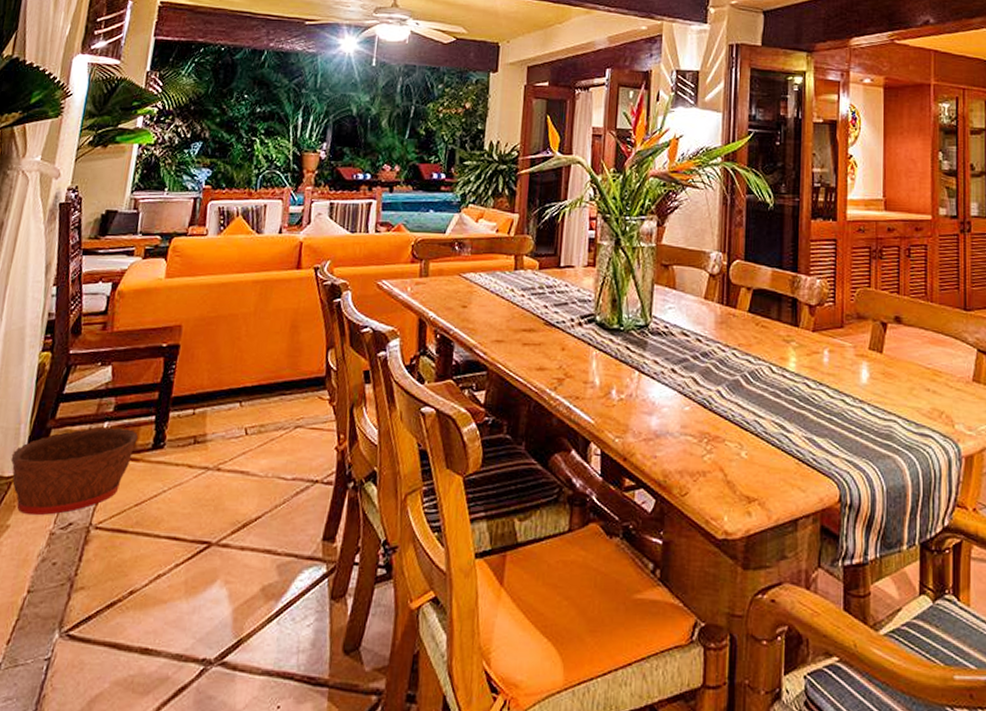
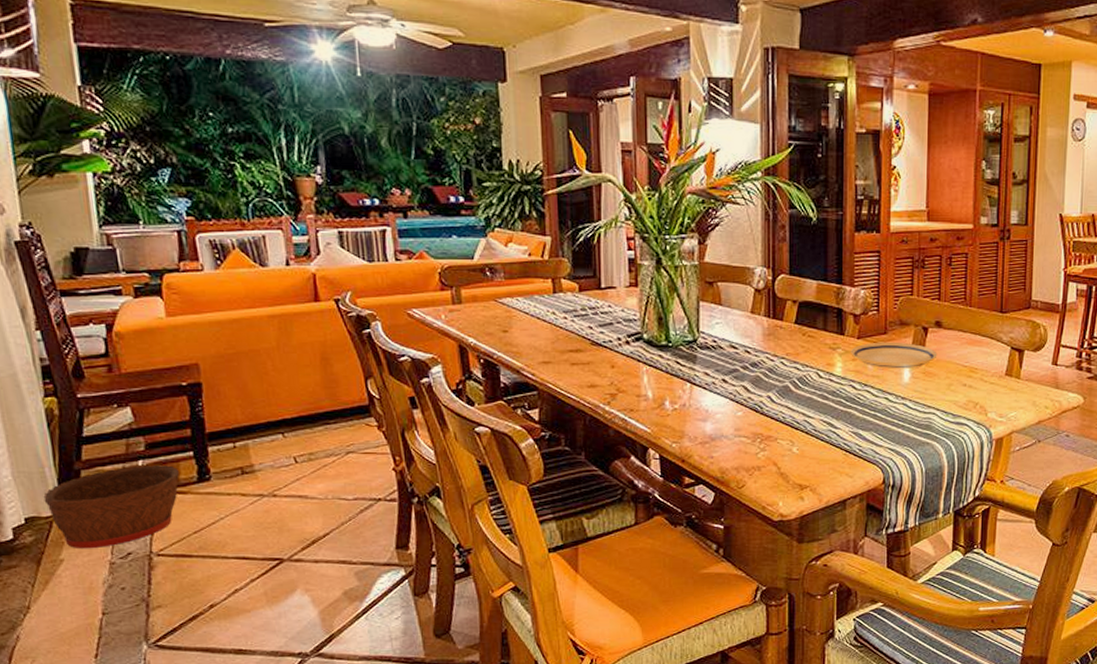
plate: none [805,336,898,369] -> present [851,342,938,370]

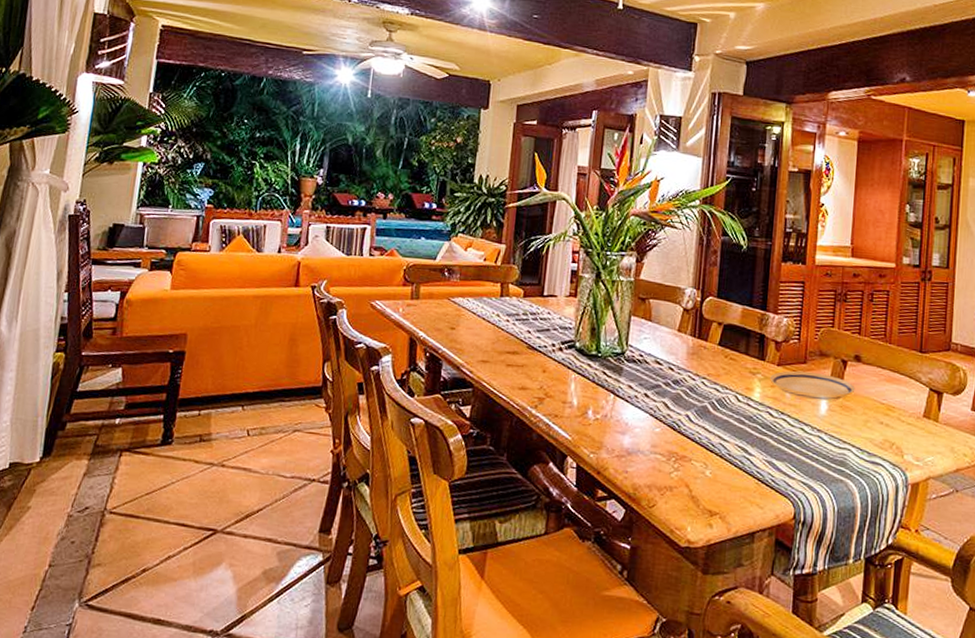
basket: present [43,464,180,548] -> none [30,423,148,499]

